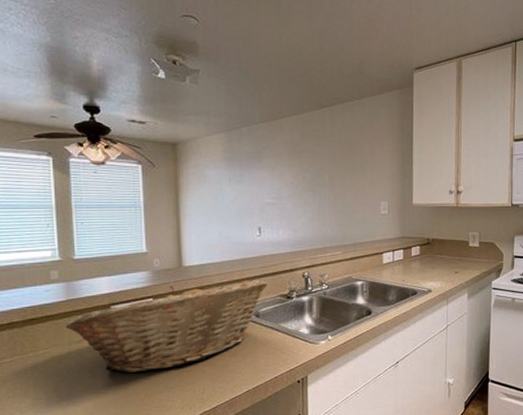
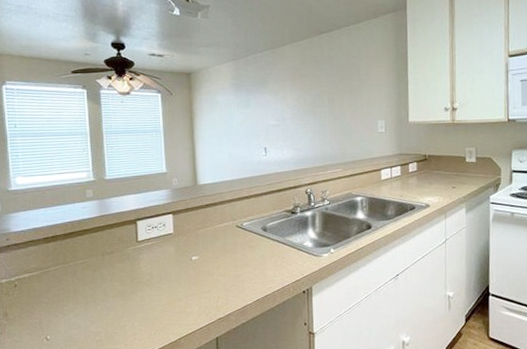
fruit basket: present [65,279,268,373] -> none [99,196,274,282]

